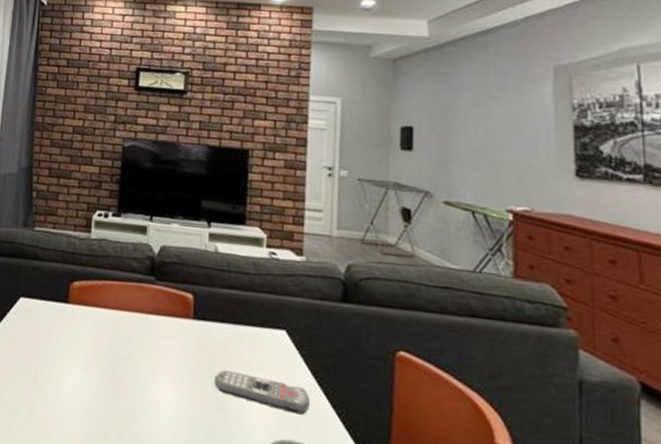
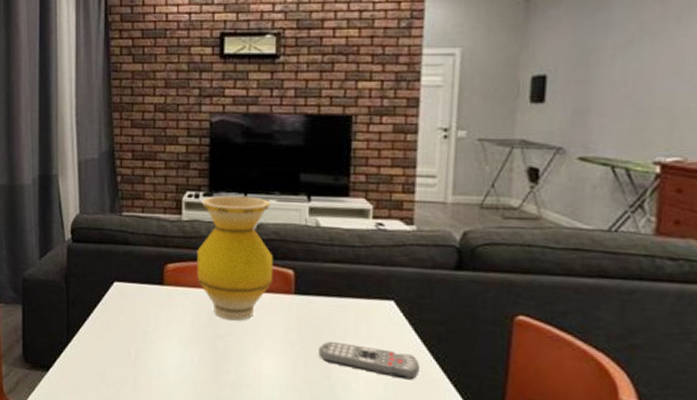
vase: none [101,216,175,344] -> present [197,195,274,321]

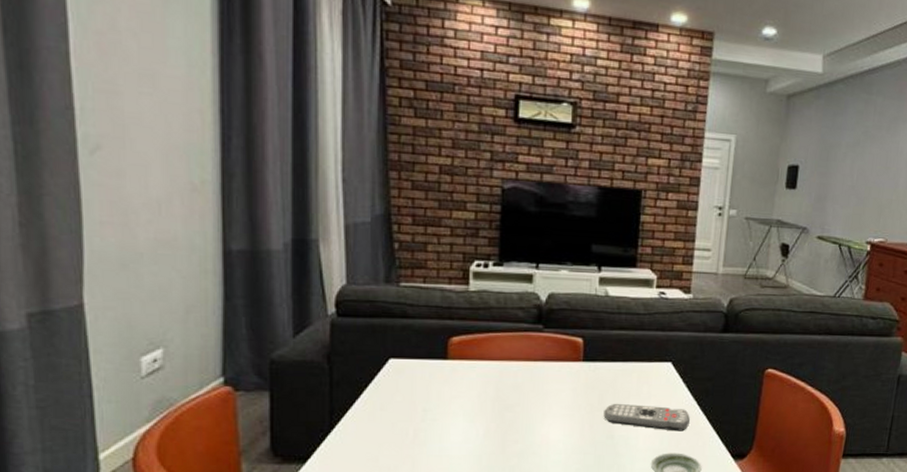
vase: present [197,195,274,321] -> none [484,265,564,391]

